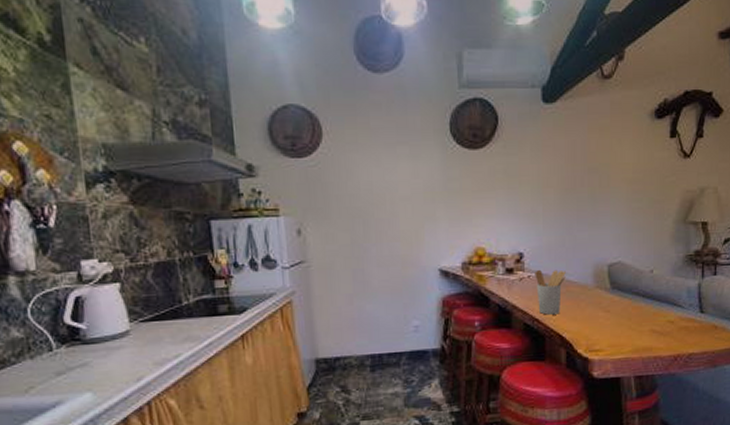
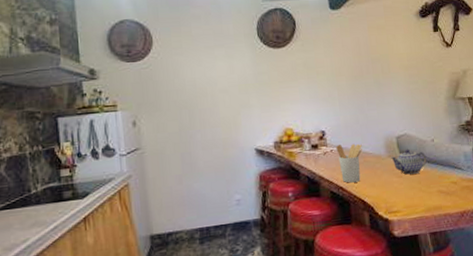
teapot: none [598,279,642,309] -> present [390,149,427,175]

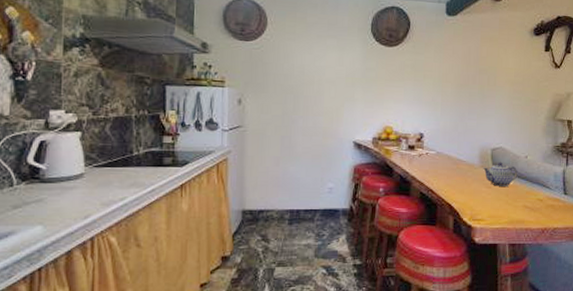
utensil holder: present [336,143,362,183] -> none [432,148,457,187]

